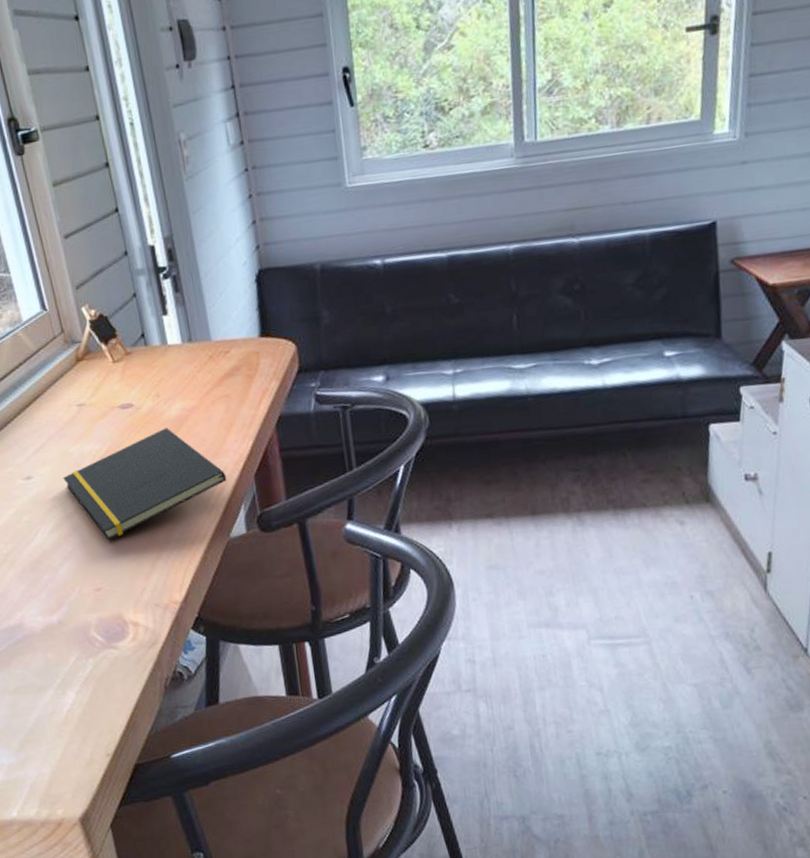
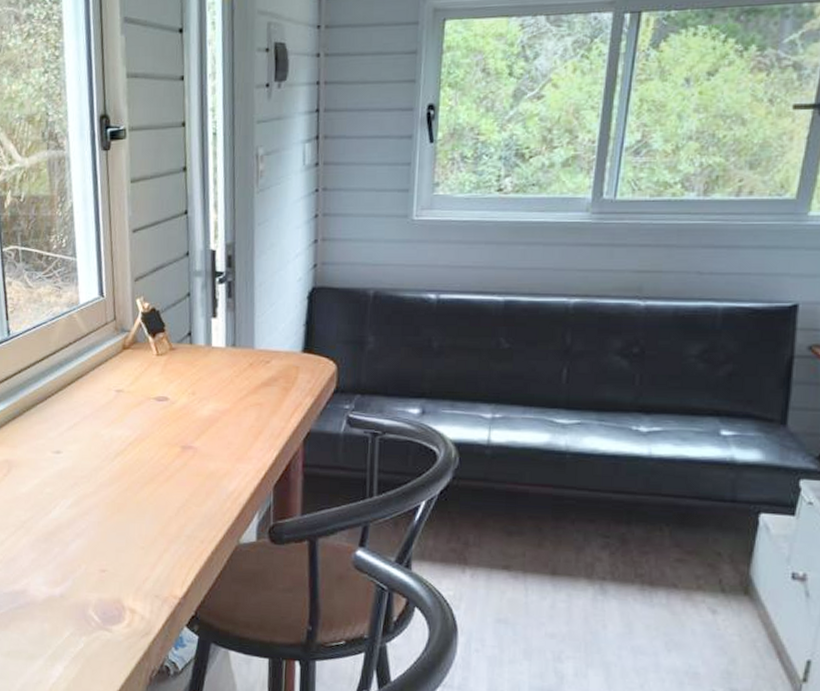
notepad: present [63,427,227,541] -> none [90,425,246,525]

